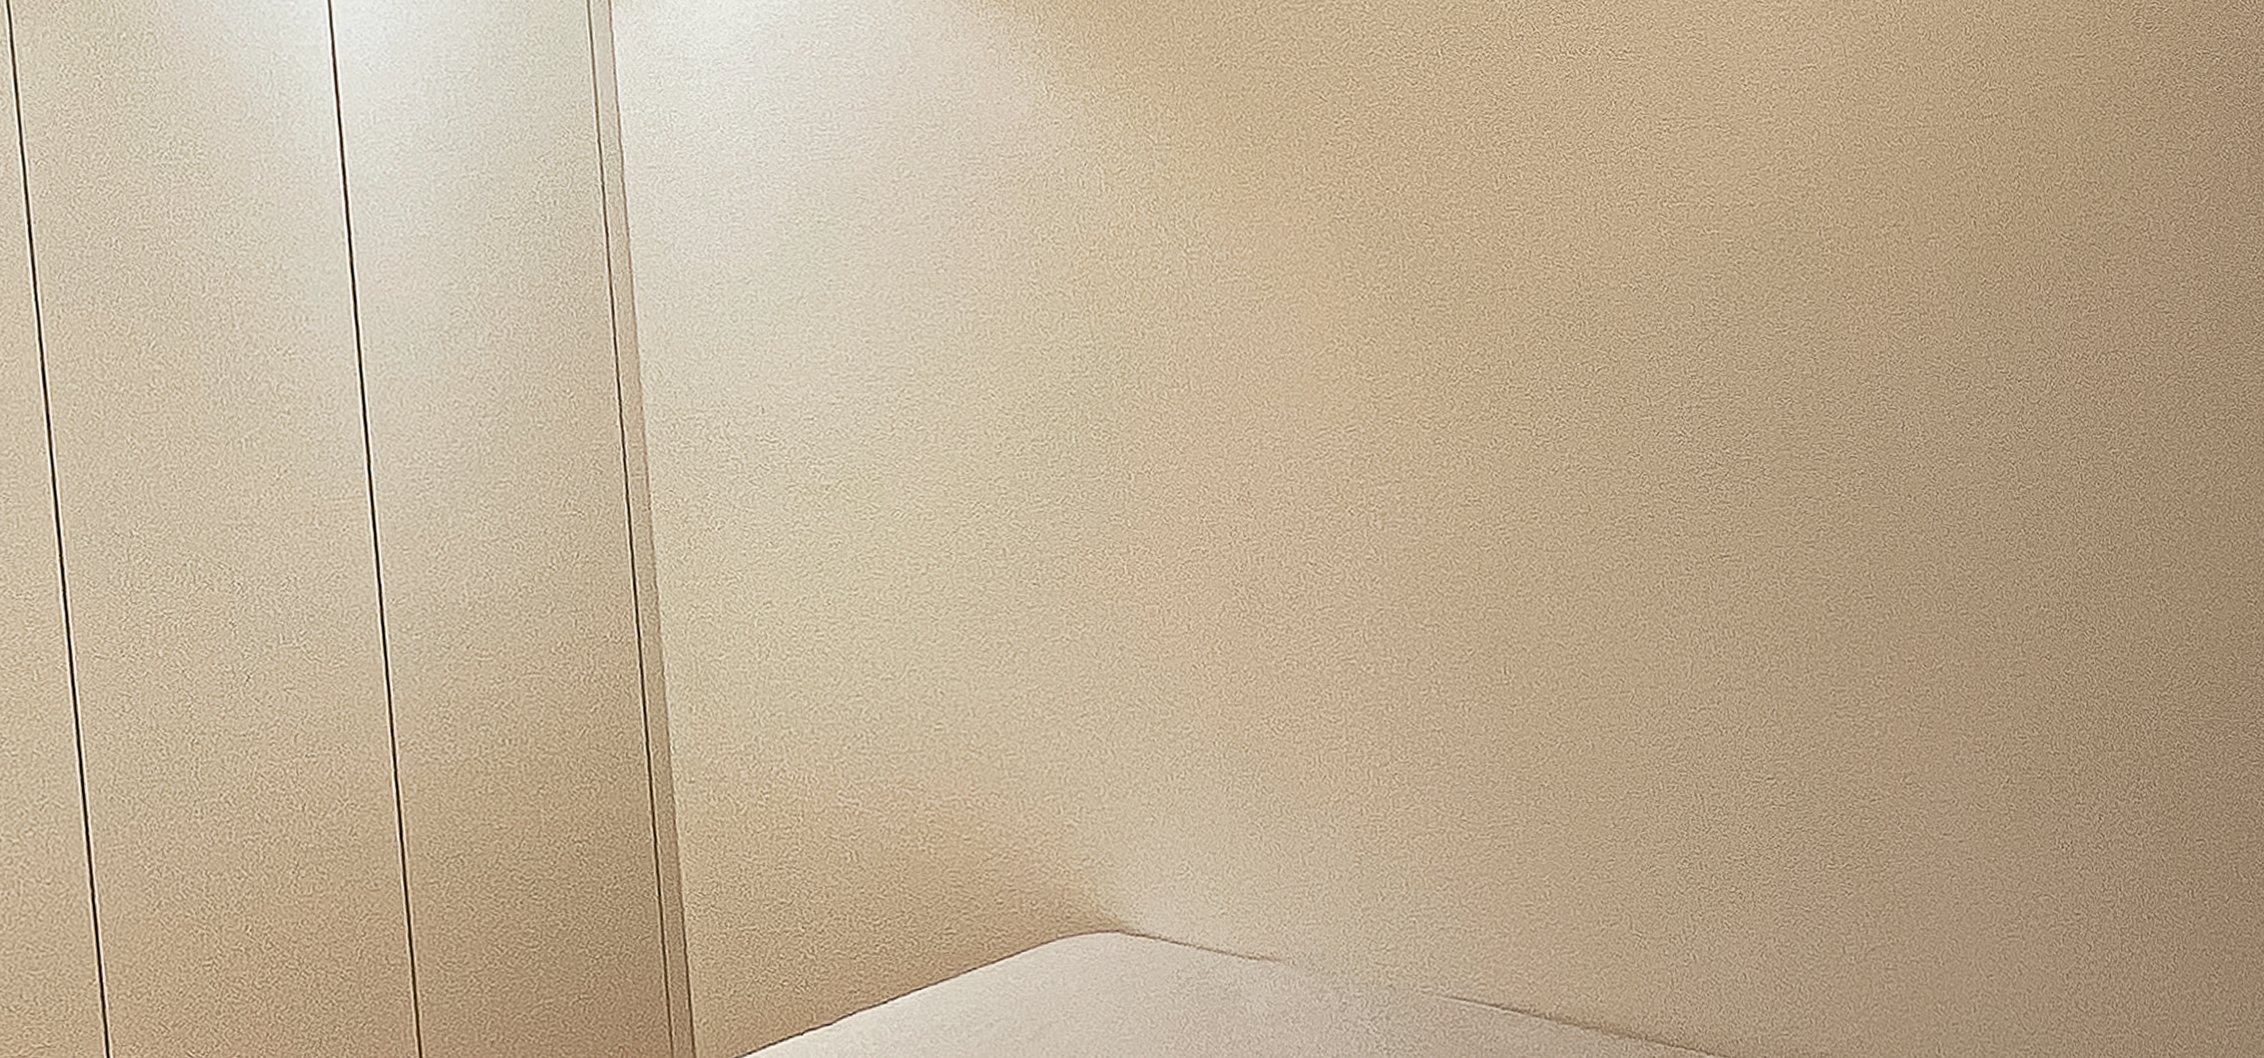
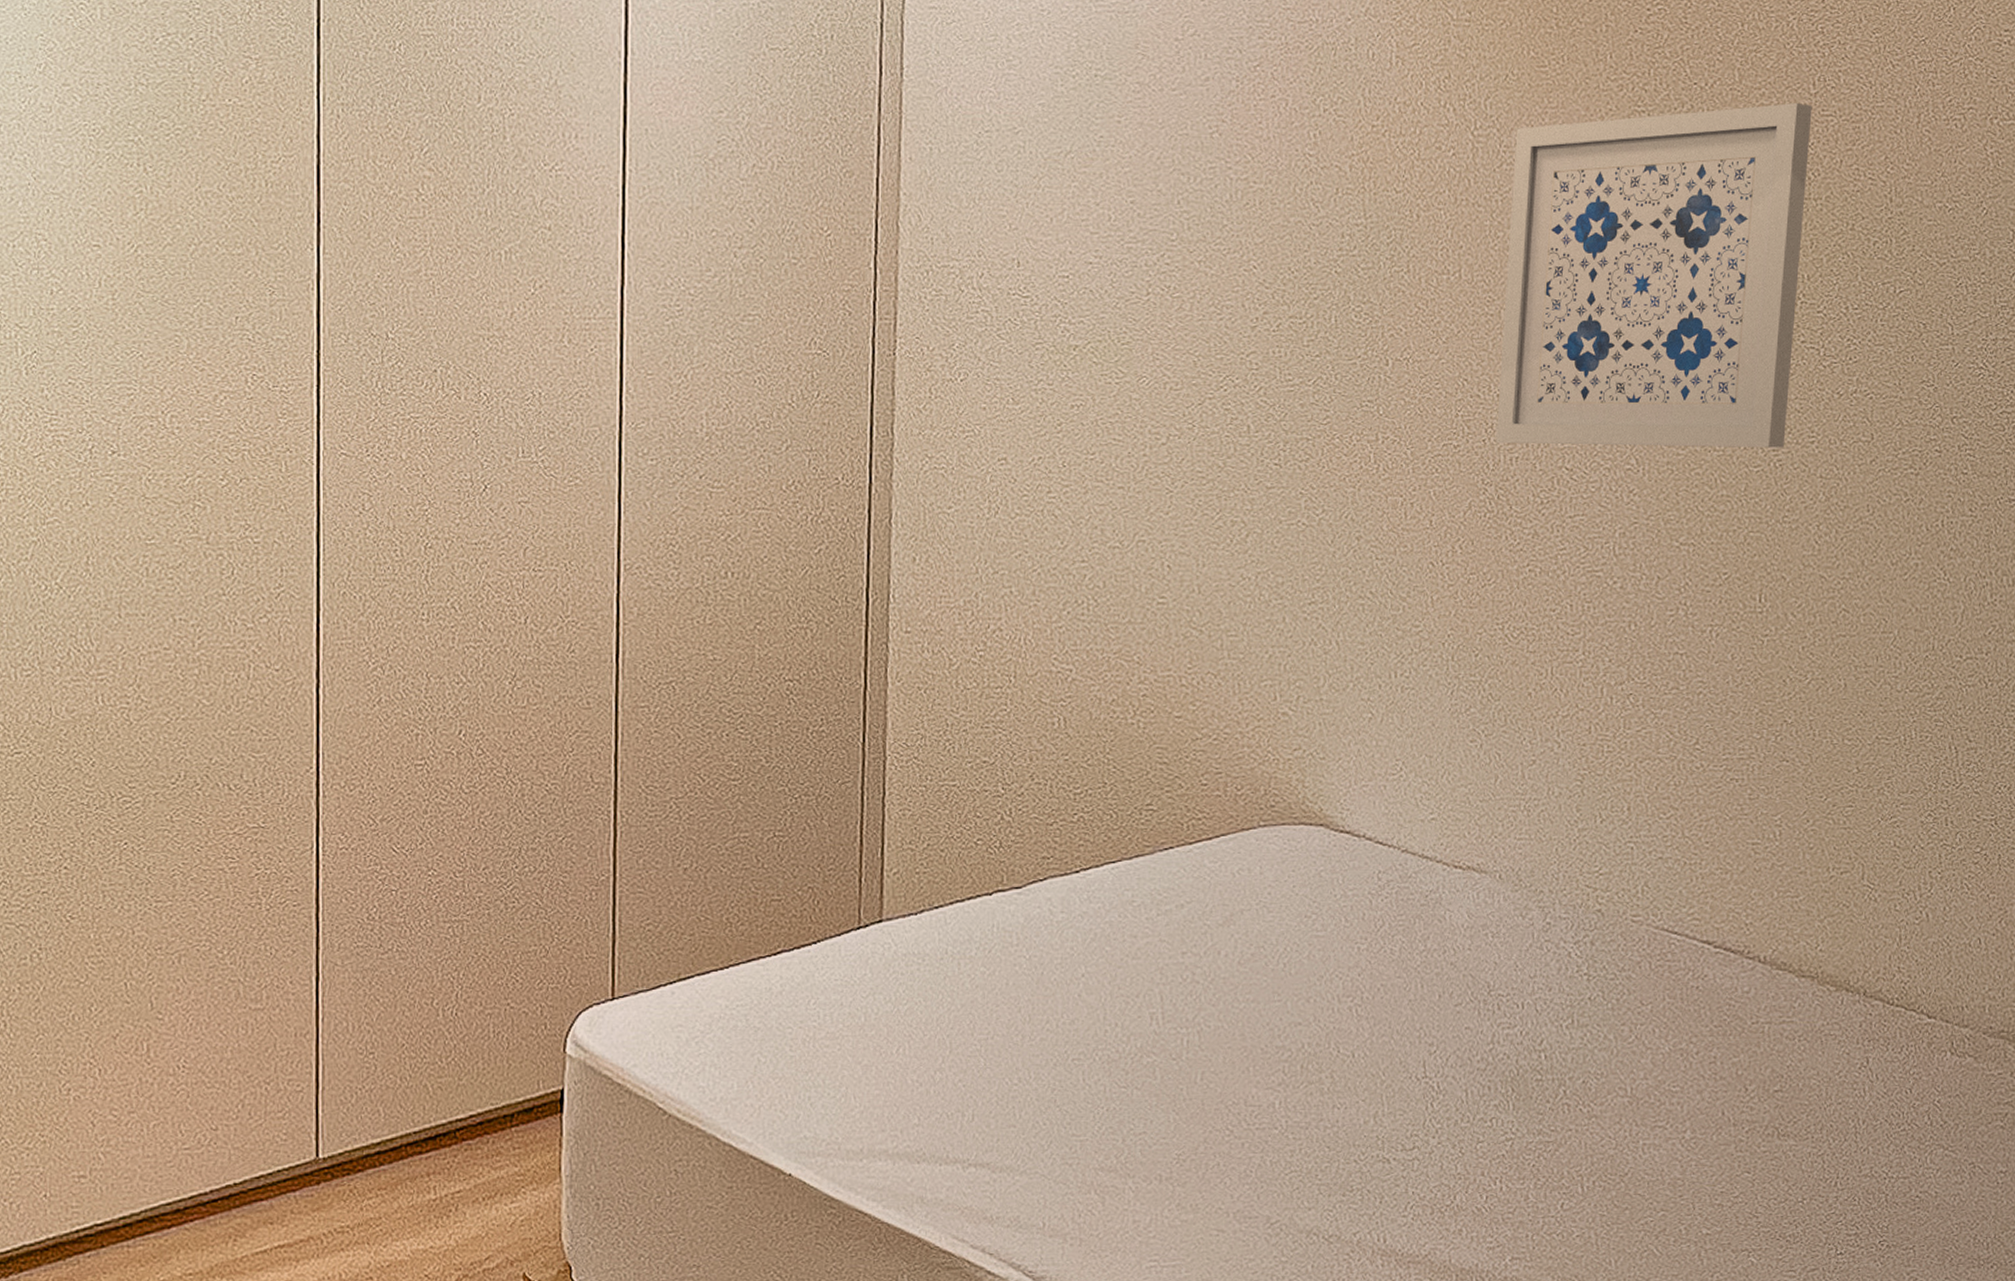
wall art: none [1226,200,1510,544] -> present [1496,103,1813,448]

